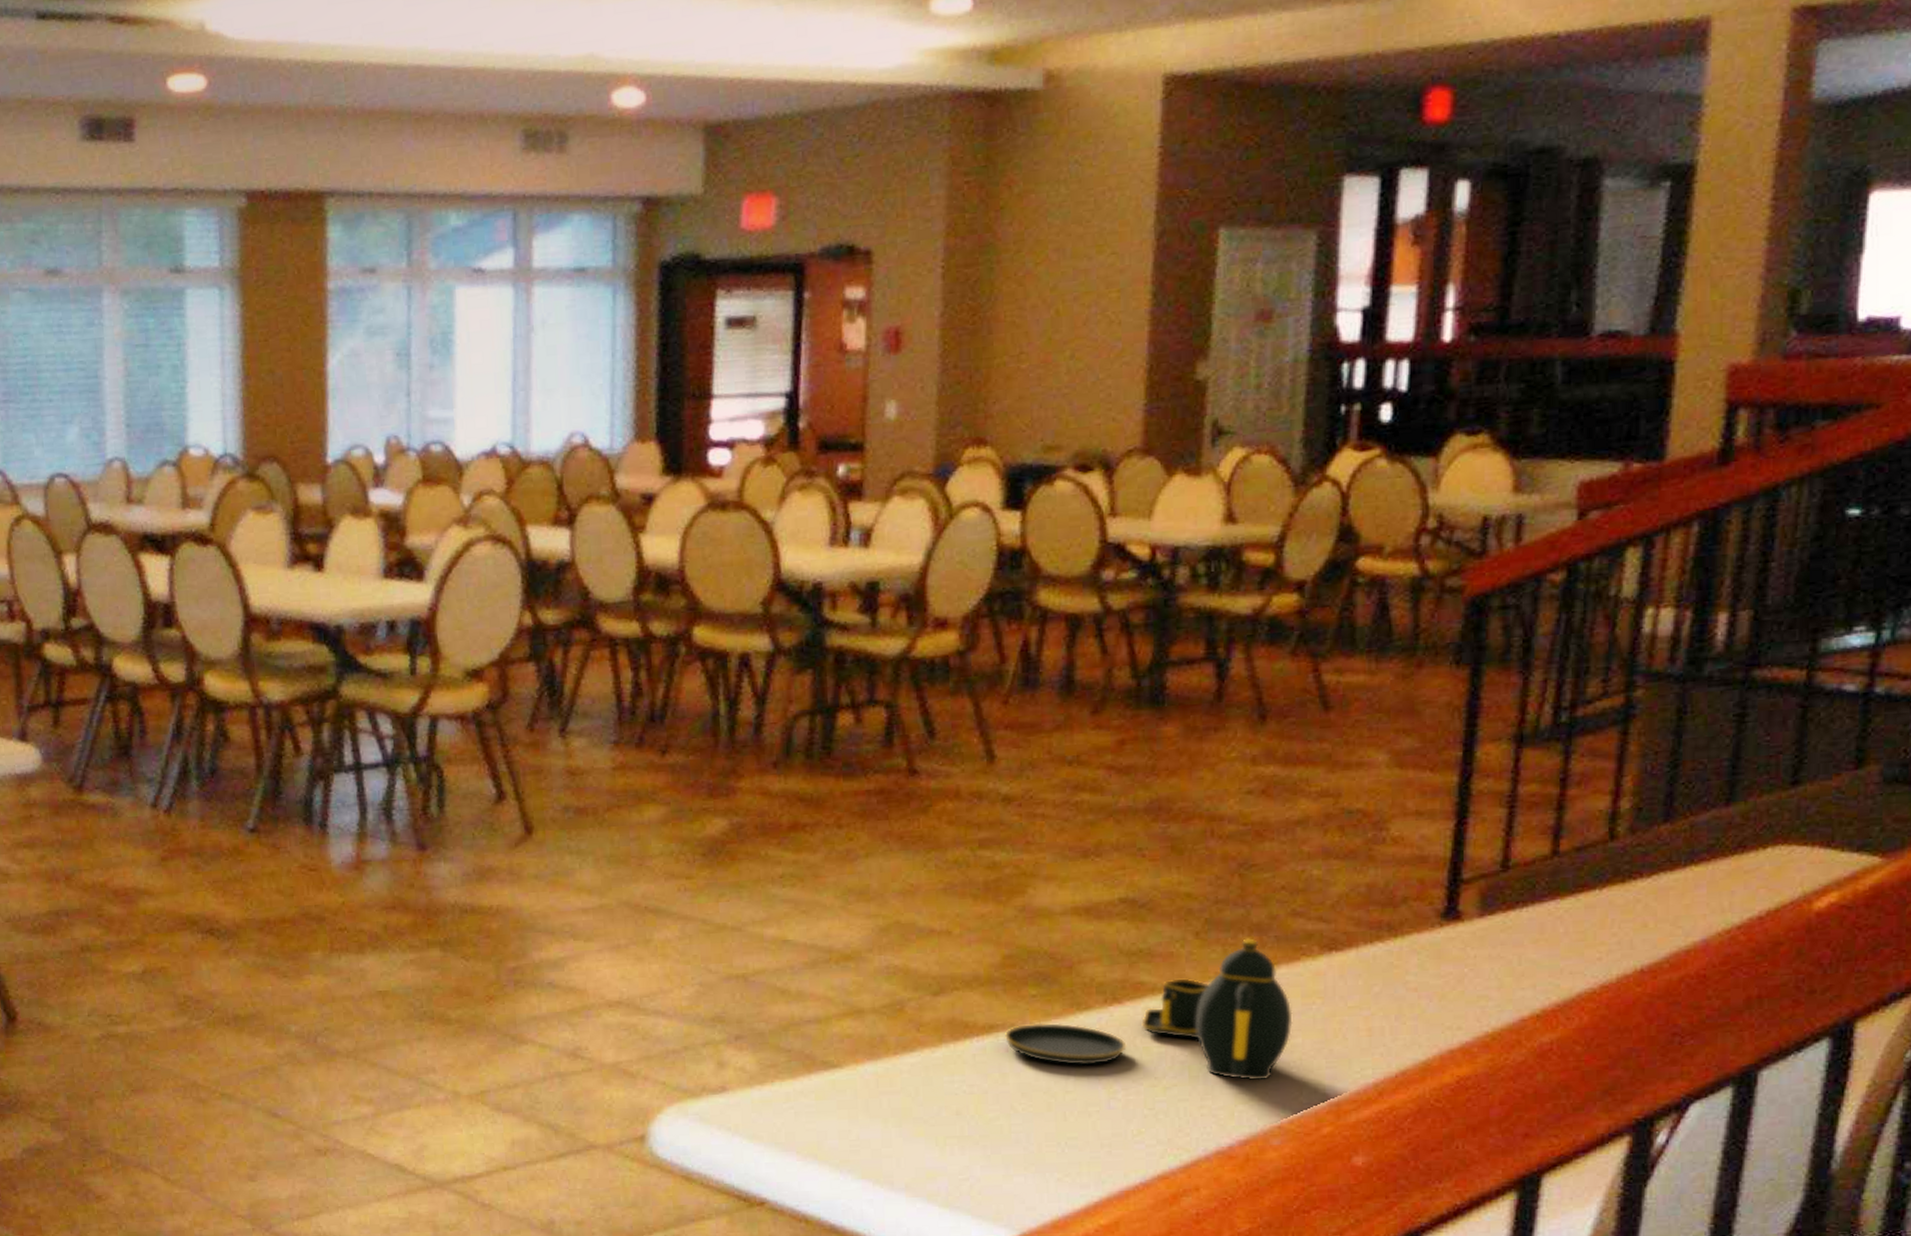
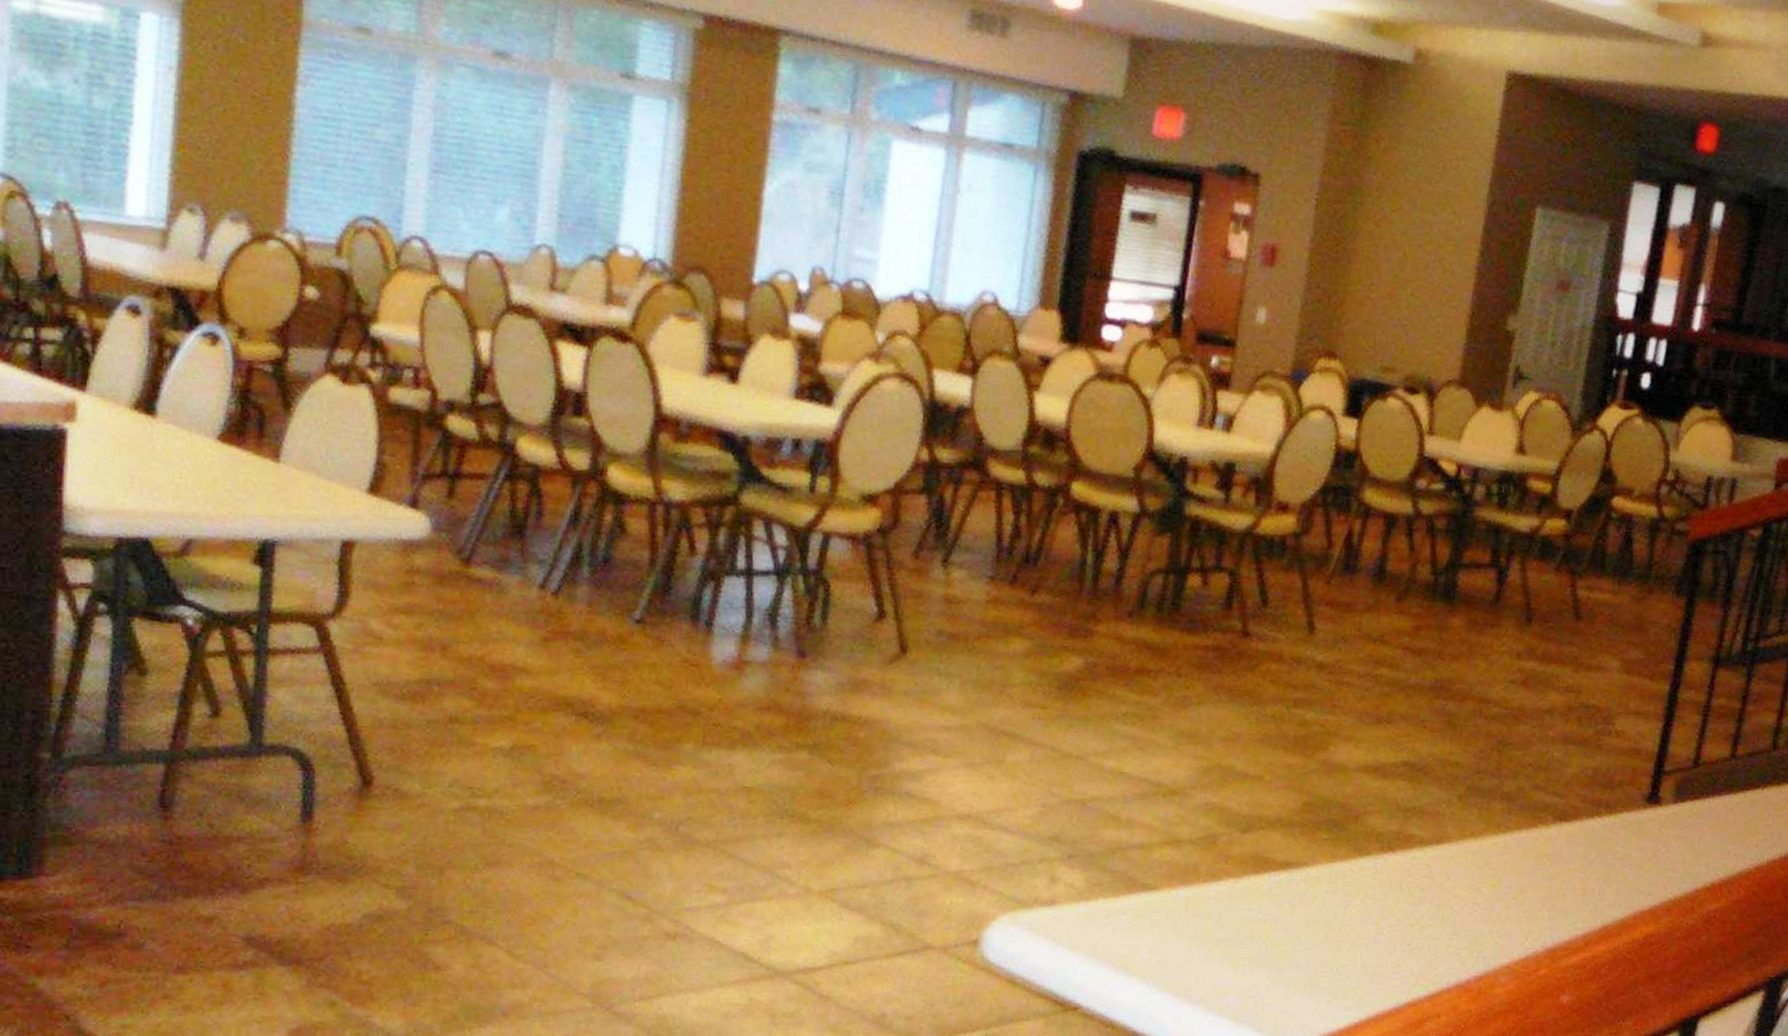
teapot: present [1004,938,1293,1081] -> none [1297,805,1527,927]

